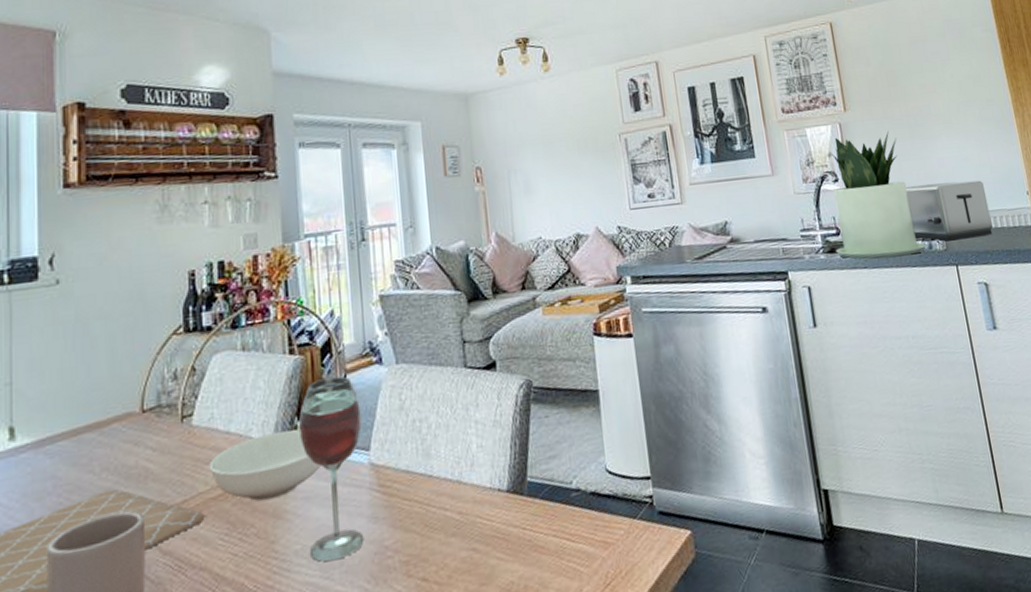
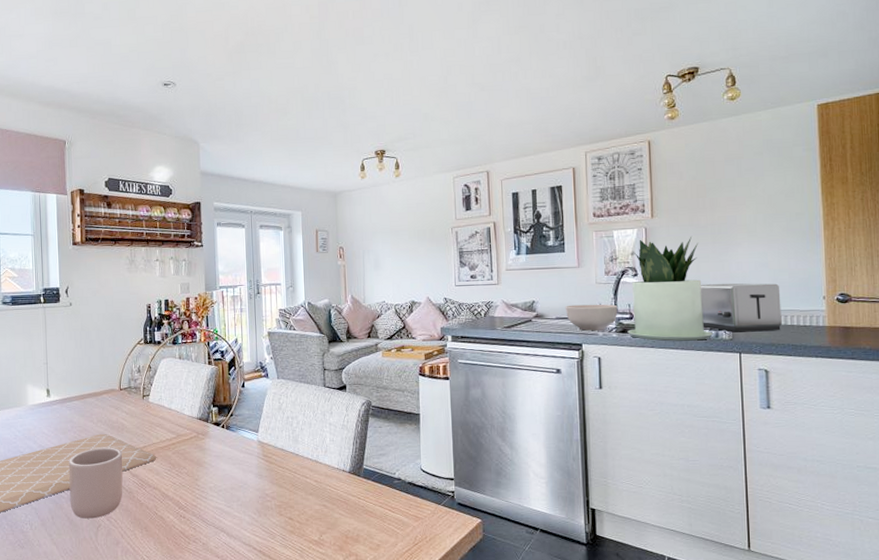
bowl: present [209,429,321,502] -> none [159,412,227,454]
wineglass: present [299,376,364,562] -> none [214,383,254,497]
bowl: none [763,218,823,254] -> present [565,304,618,331]

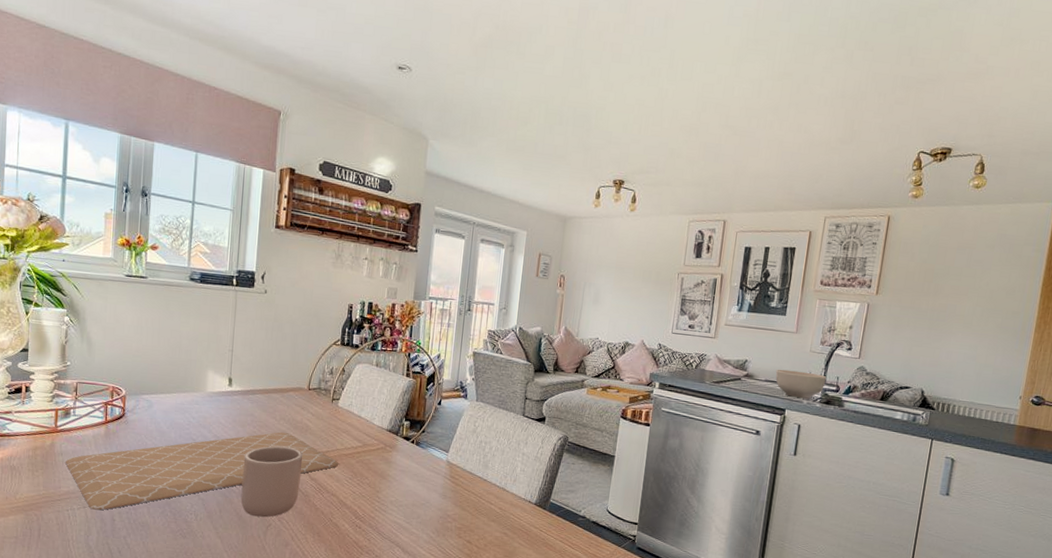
planter: present [627,237,714,342] -> none [831,315,916,422]
toaster: present [701,283,782,333] -> none [903,367,982,423]

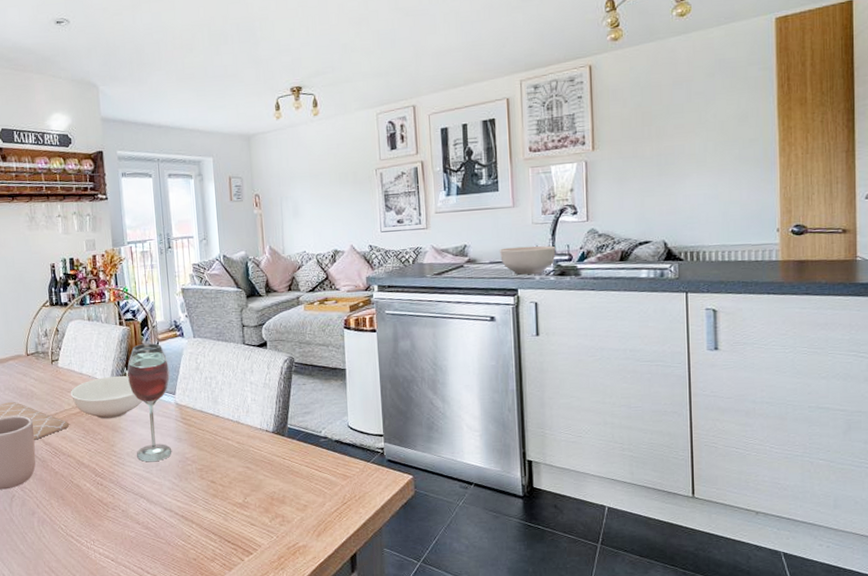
bowl: none [345,424,416,466] -> present [70,375,143,420]
wineglass: none [400,398,448,514] -> present [127,343,172,462]

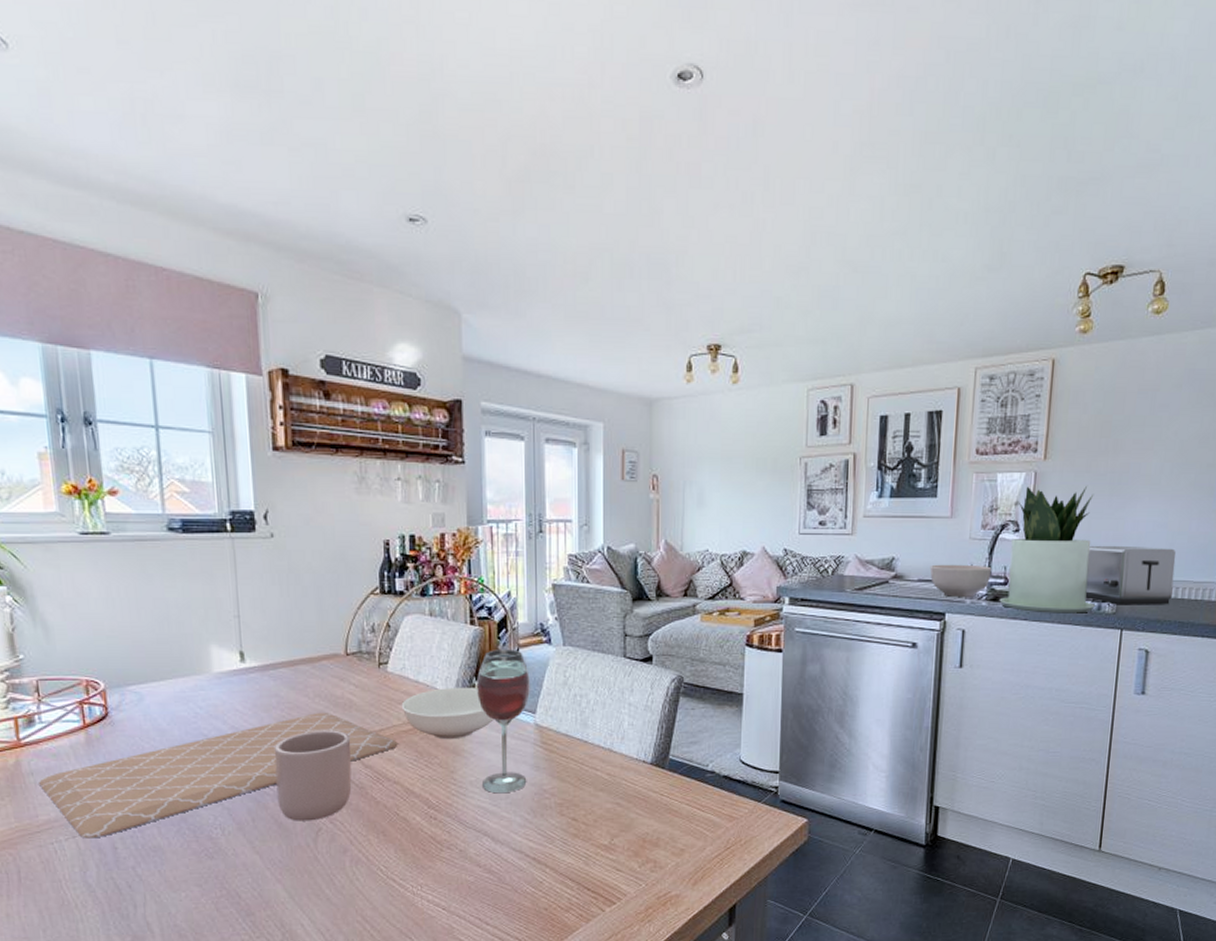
planter: none [566,169,659,283] -> present [999,486,1096,613]
toaster: none [645,216,732,271] -> present [1085,545,1176,605]

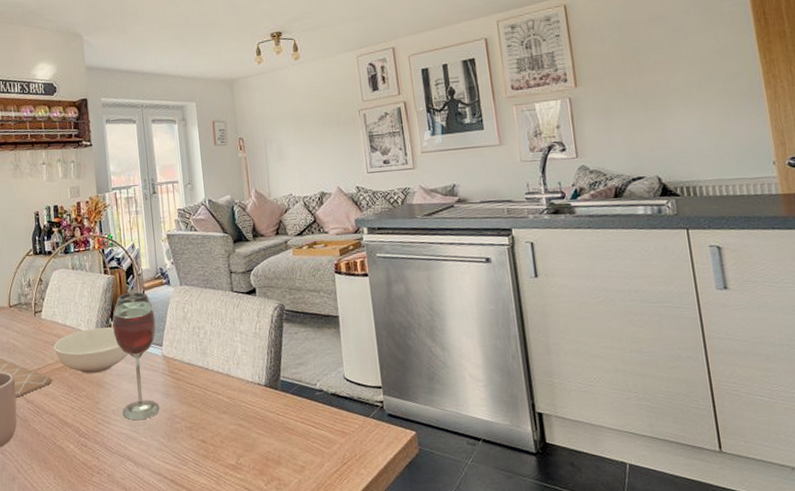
bowl: present [929,564,992,597] -> none [489,183,548,214]
planter: present [999,486,1096,613] -> none [559,105,656,221]
toaster: present [1085,545,1176,605] -> none [636,150,731,207]

